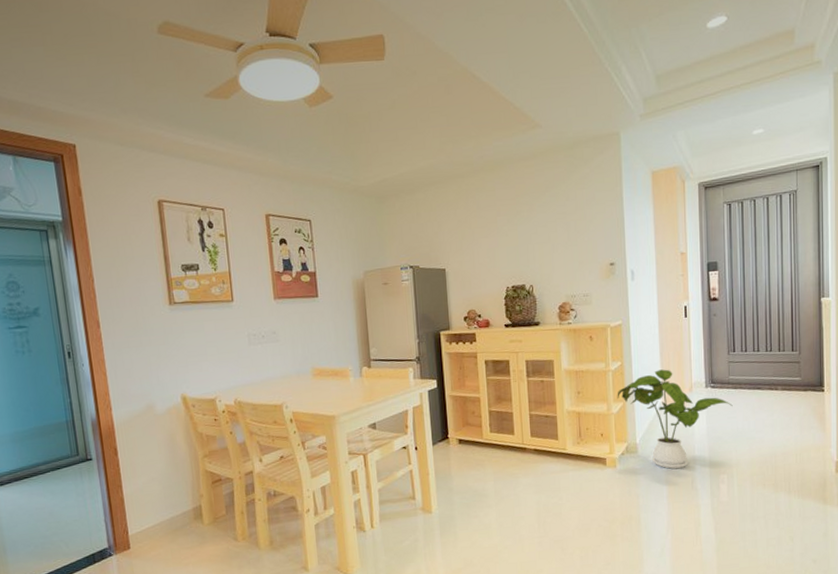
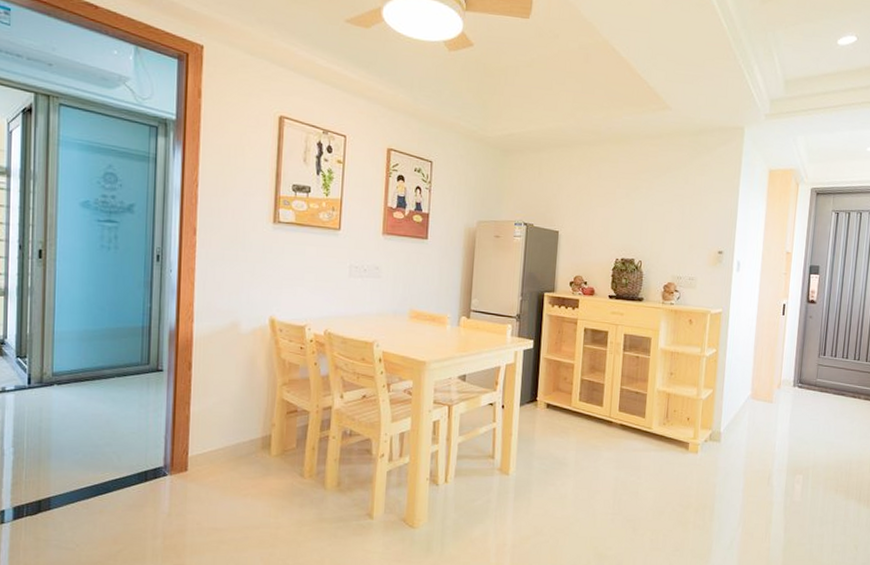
house plant: present [617,369,733,469] -> none [707,362,817,464]

